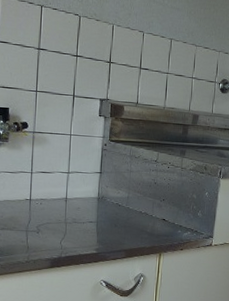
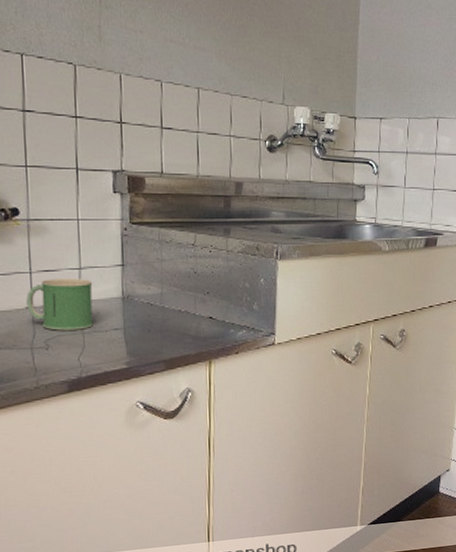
mug: none [26,178,77,220] -> present [26,278,93,331]

